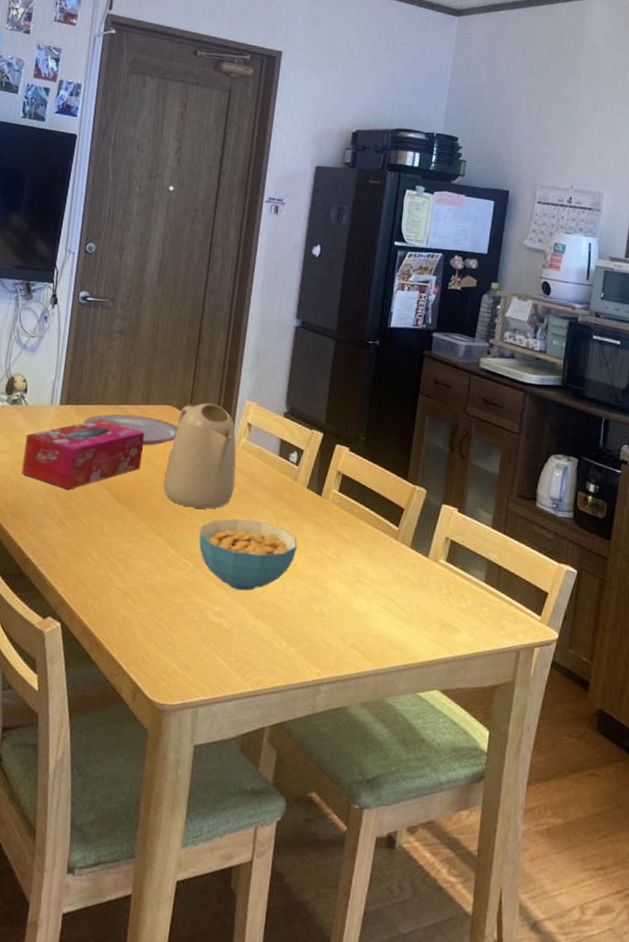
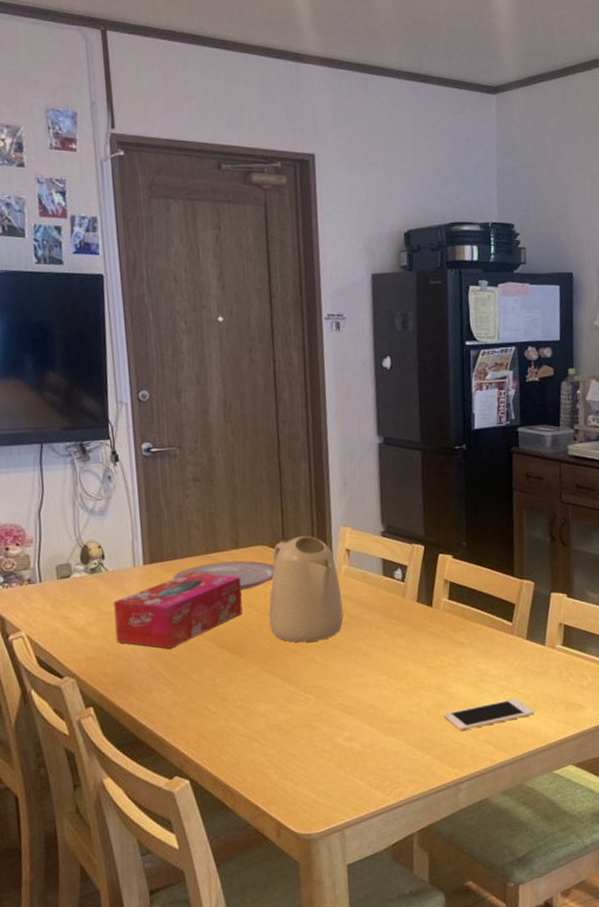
cereal bowl: present [199,518,297,591] -> none [315,642,416,713]
cell phone: none [315,606,408,630] -> present [443,698,535,732]

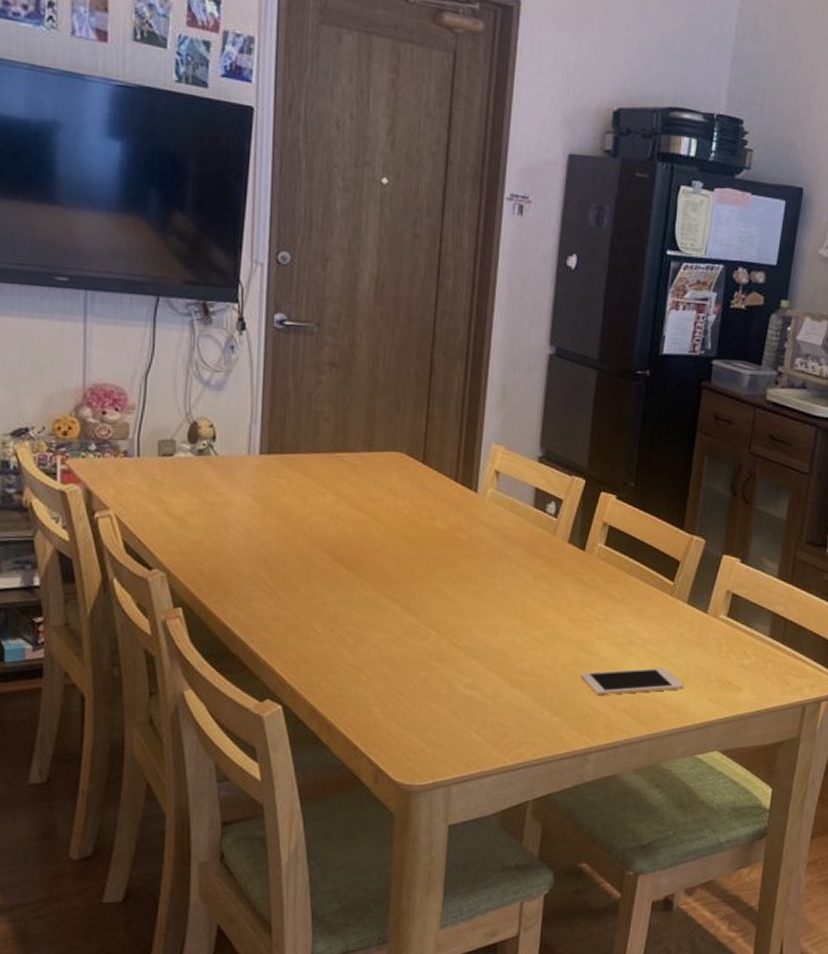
tissue box: present [113,572,243,649] -> none [218,471,370,554]
plate: present [173,560,275,591] -> none [292,463,411,500]
kettle: present [268,535,344,643] -> none [396,448,483,570]

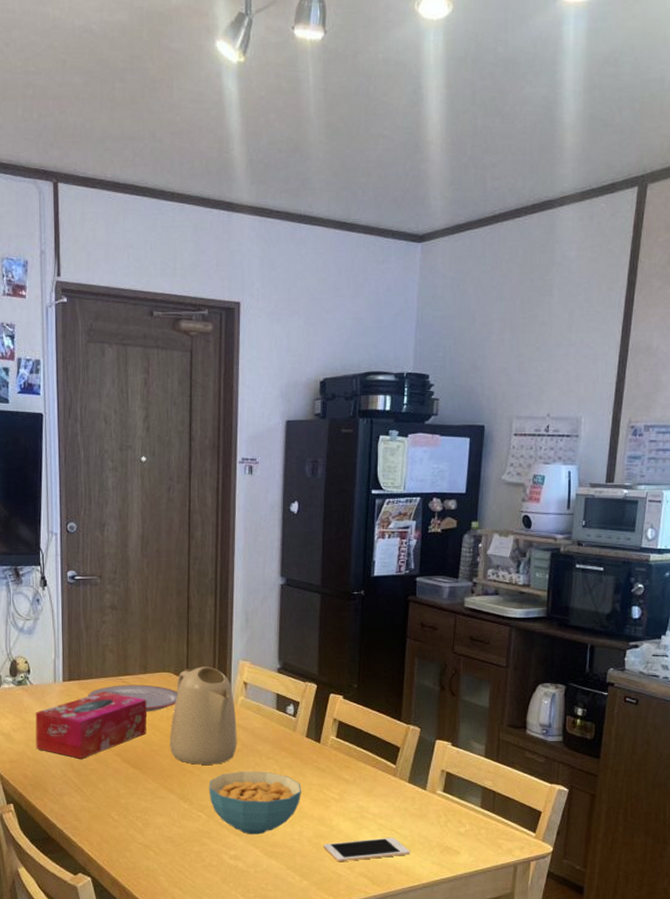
tissue box: none [218,471,370,554] -> present [35,692,147,759]
plate: none [292,463,411,500] -> present [88,684,178,712]
kettle: none [396,448,483,570] -> present [170,666,237,765]
cereal bowl: none [442,580,558,659] -> present [209,771,301,835]

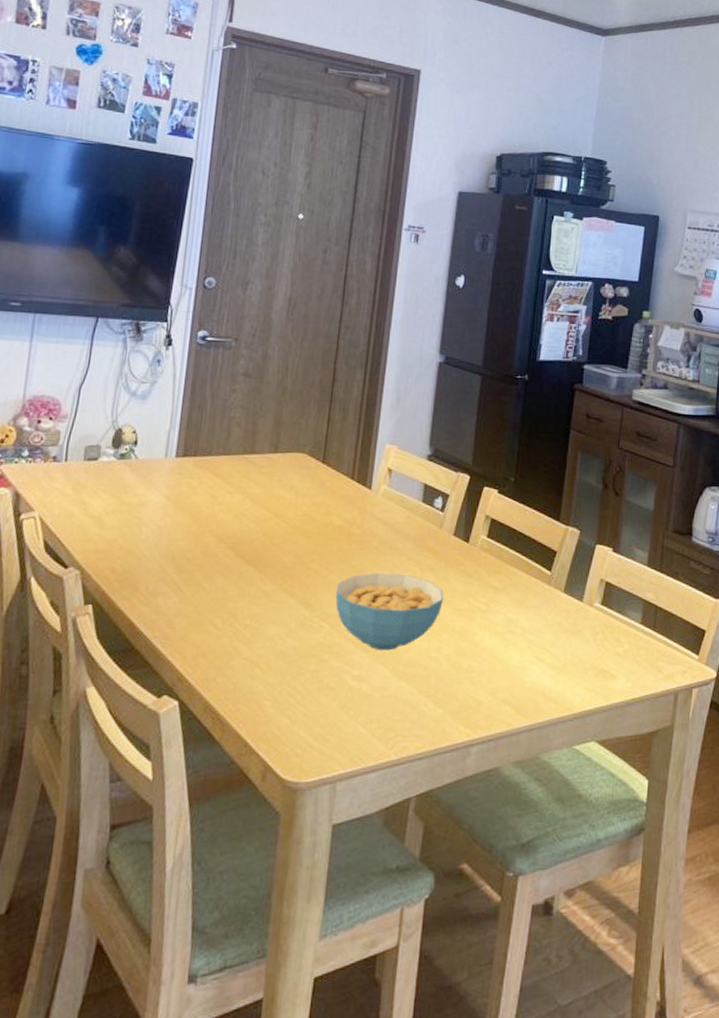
tissue box: present [35,692,147,759] -> none [131,472,274,551]
plate: present [88,684,178,712] -> none [204,464,312,498]
kettle: present [170,666,237,765] -> none [295,448,376,564]
cell phone: present [323,837,411,862] -> none [463,657,562,686]

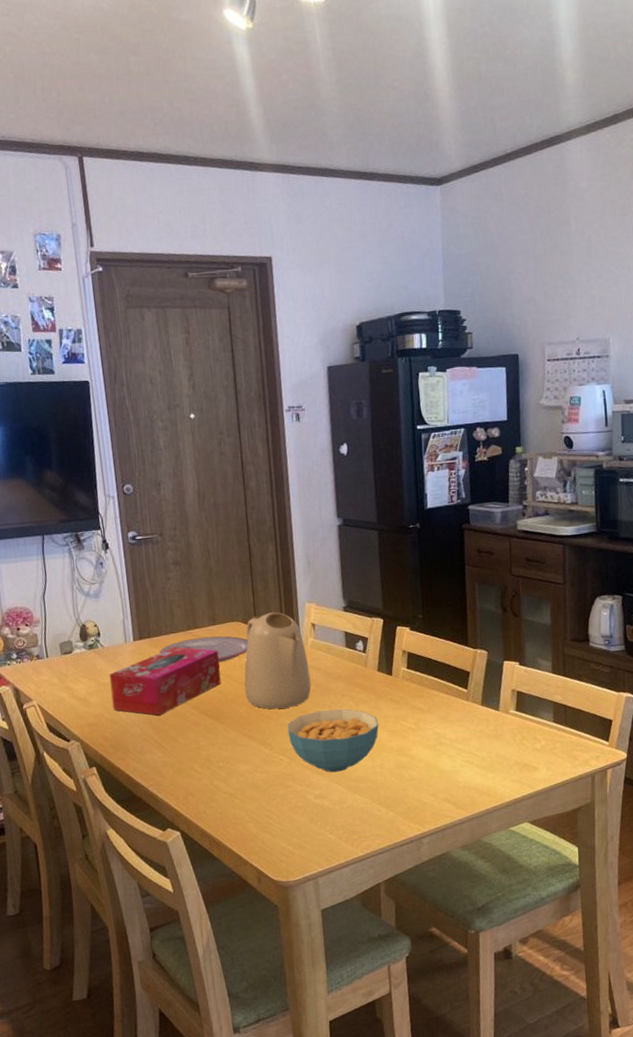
tissue box: none [131,472,274,551] -> present [109,646,221,716]
plate: none [204,464,312,498] -> present [159,636,249,663]
kettle: none [295,448,376,564] -> present [244,612,311,709]

